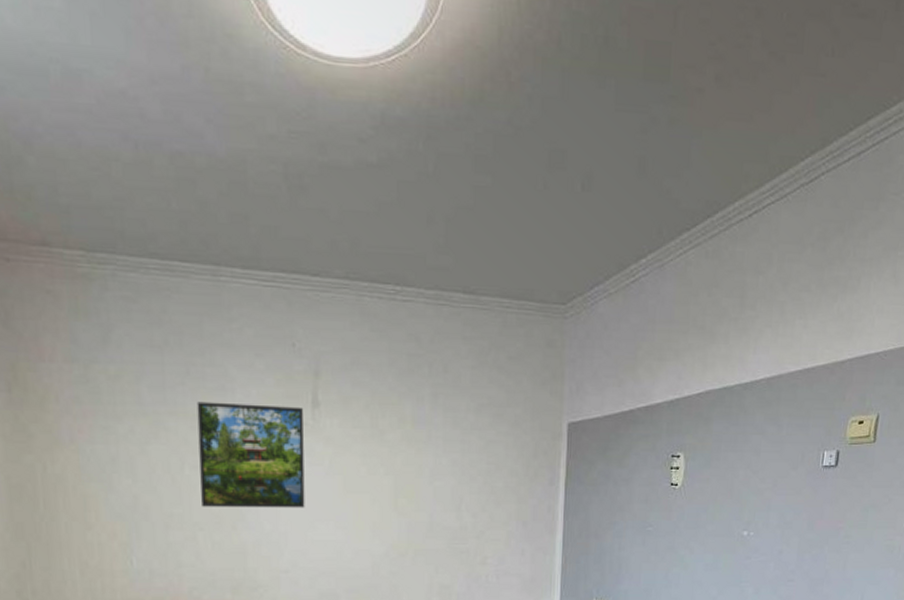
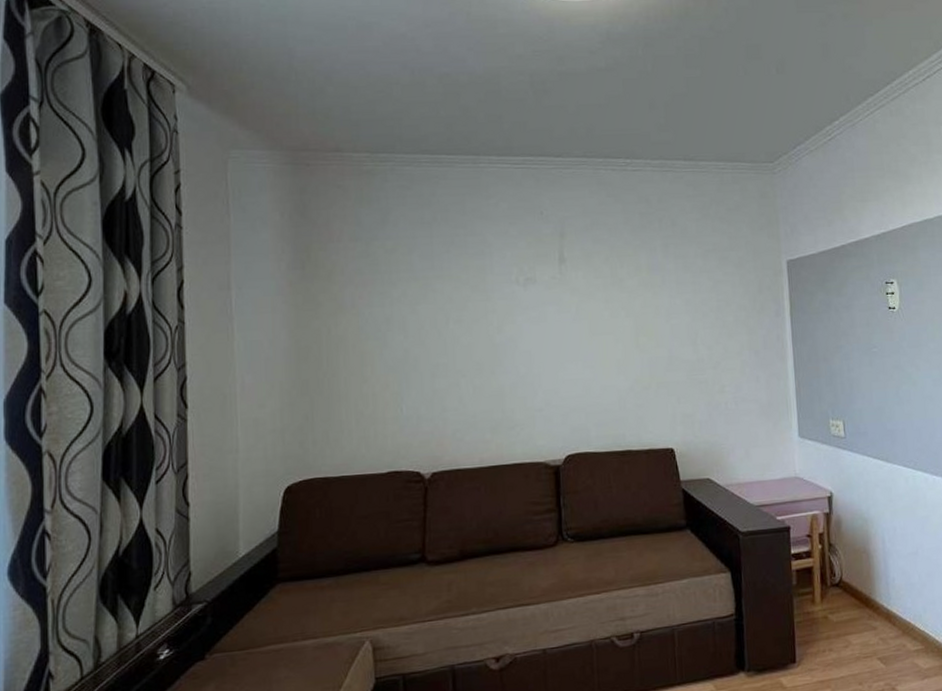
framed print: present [197,401,305,508] -> none [460,263,556,356]

